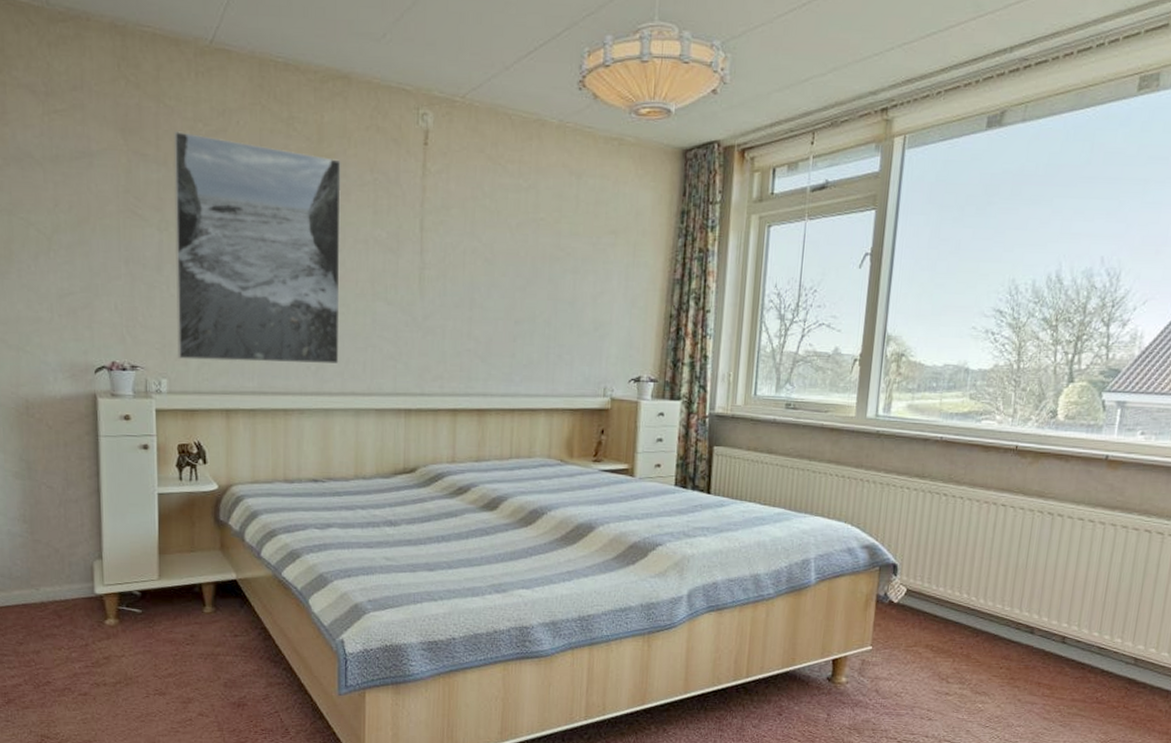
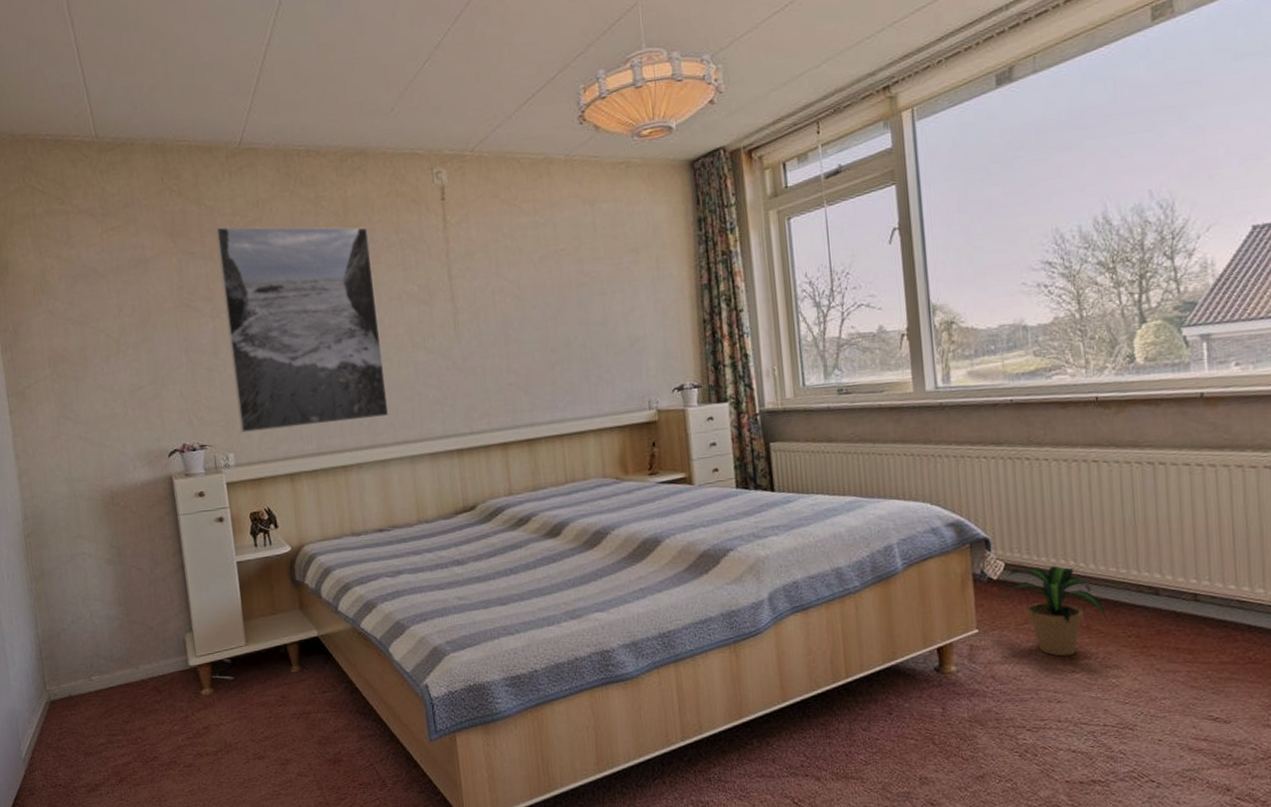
potted plant: none [896,595,986,680] -> present [1000,565,1107,657]

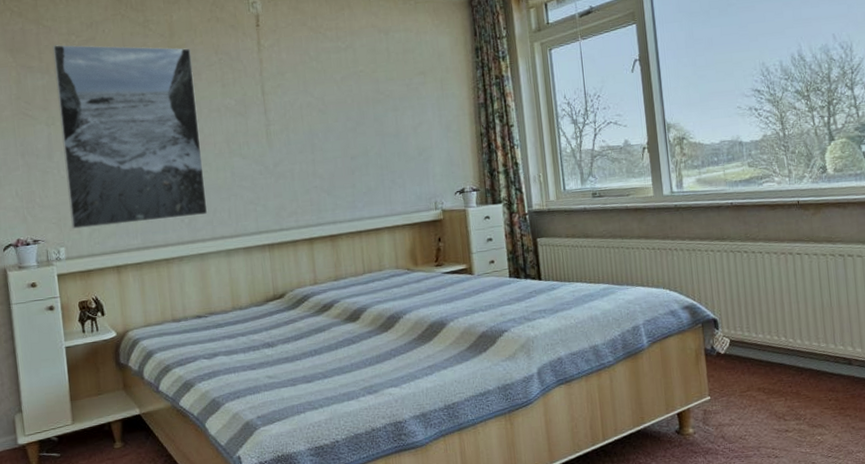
potted plant: present [1000,565,1107,657] -> none [727,341,812,418]

